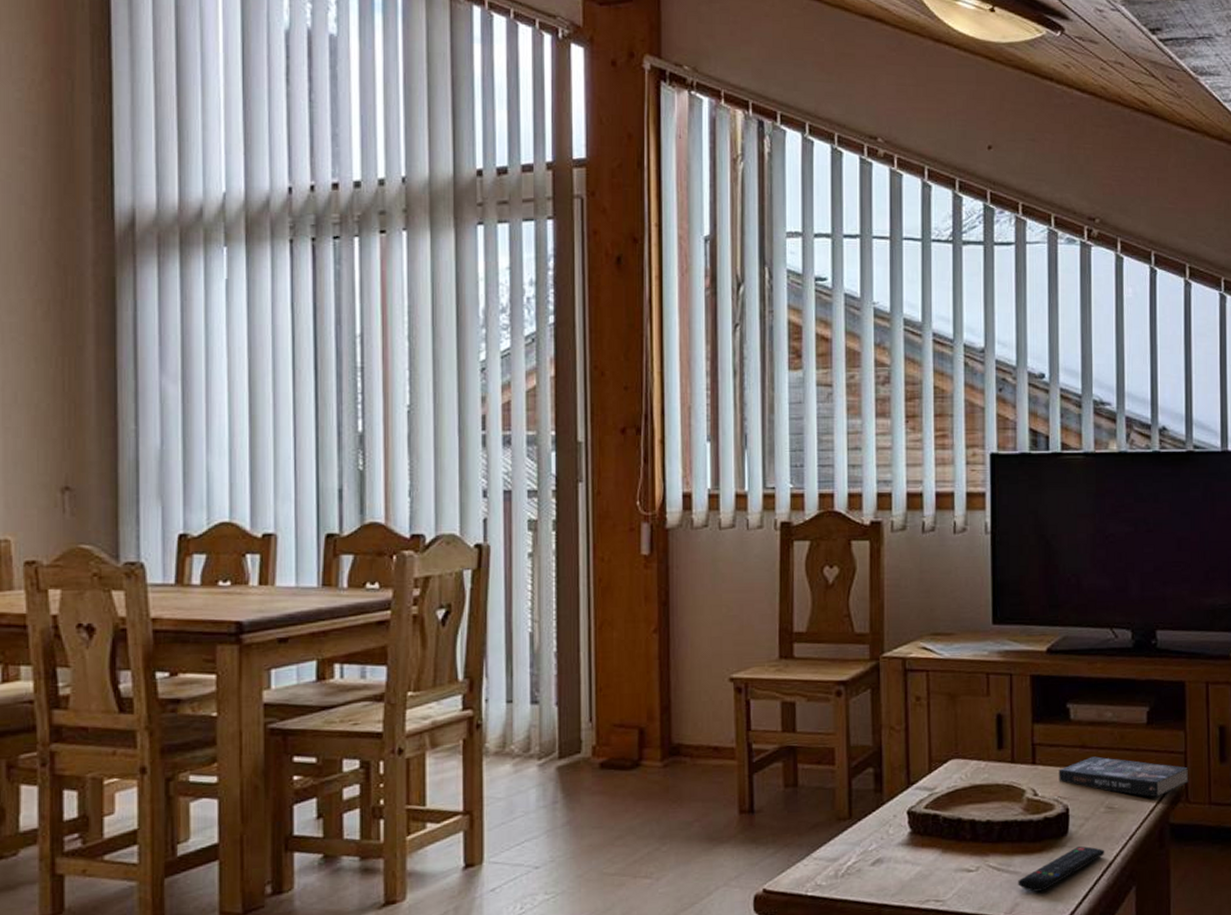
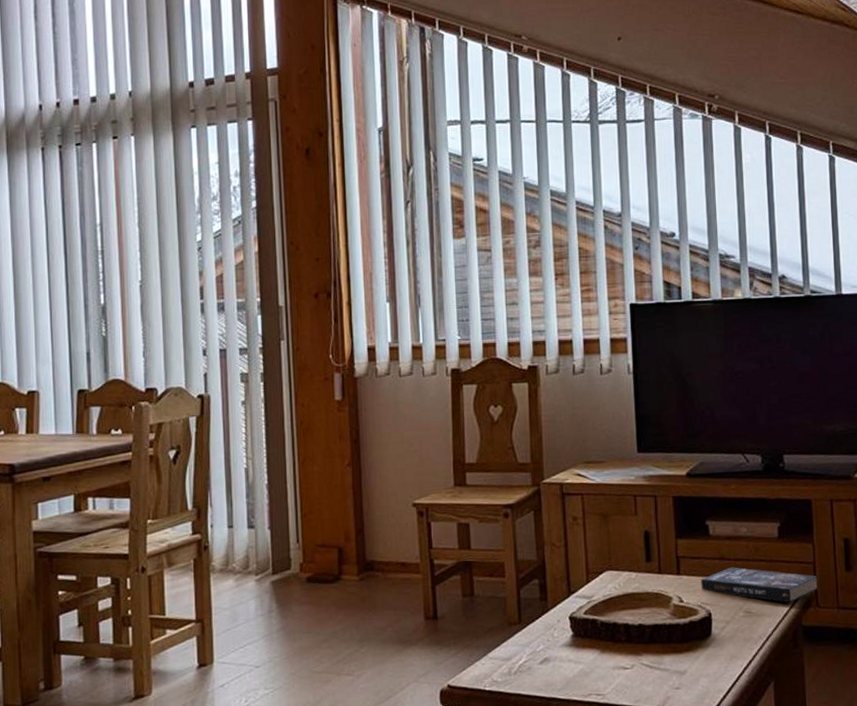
remote control: present [1018,846,1105,892] -> none [668,646,745,687]

